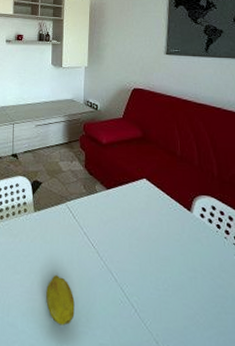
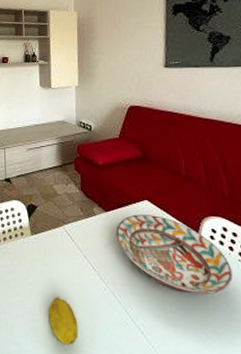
decorative bowl: none [115,192,219,272] -> present [116,214,233,295]

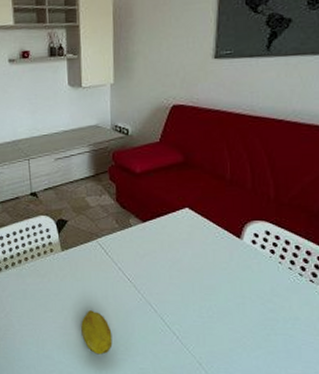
decorative bowl: present [116,214,233,295] -> none [153,223,272,298]

